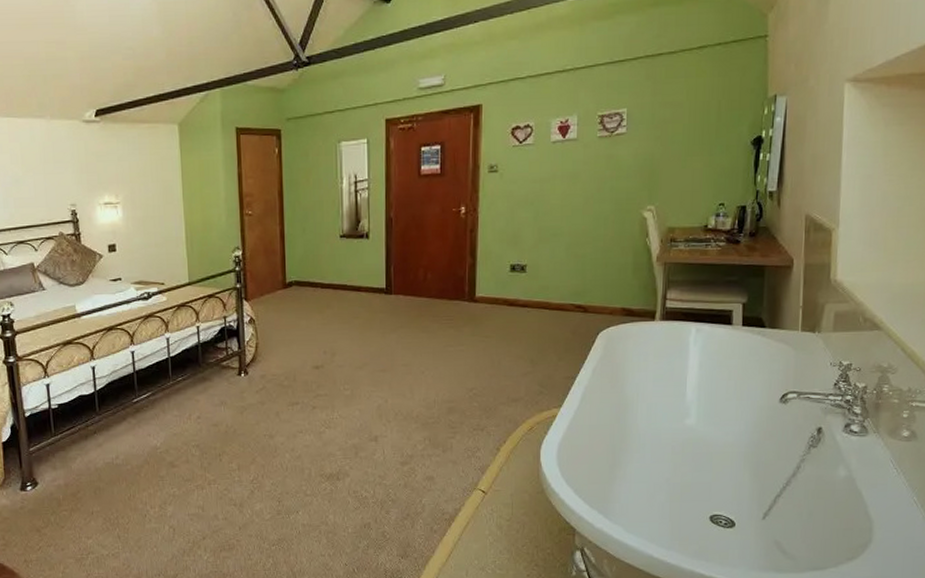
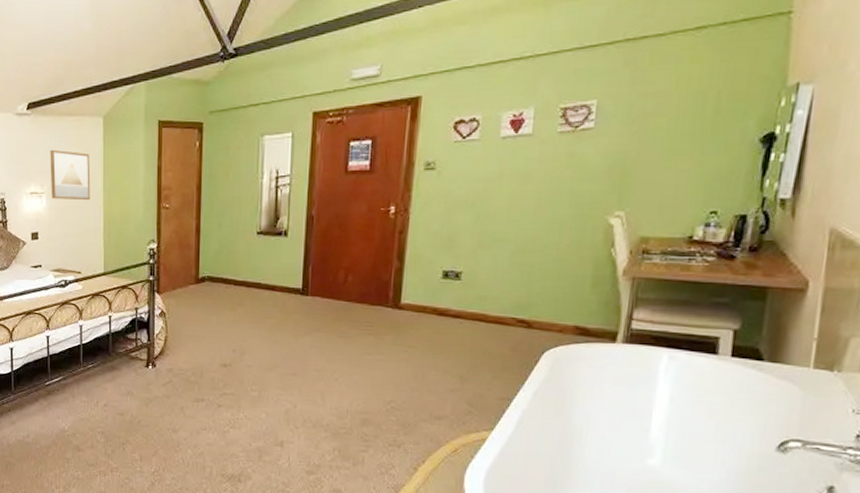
wall art: none [123,157,170,210] -> present [50,149,91,201]

